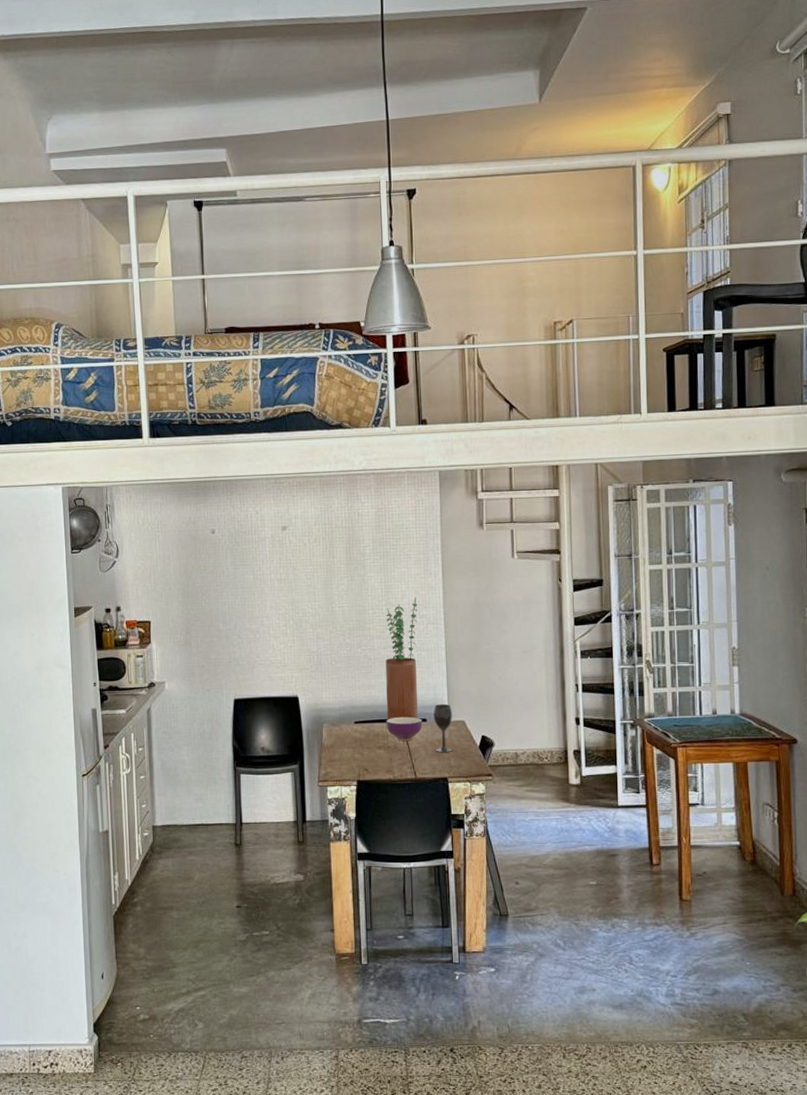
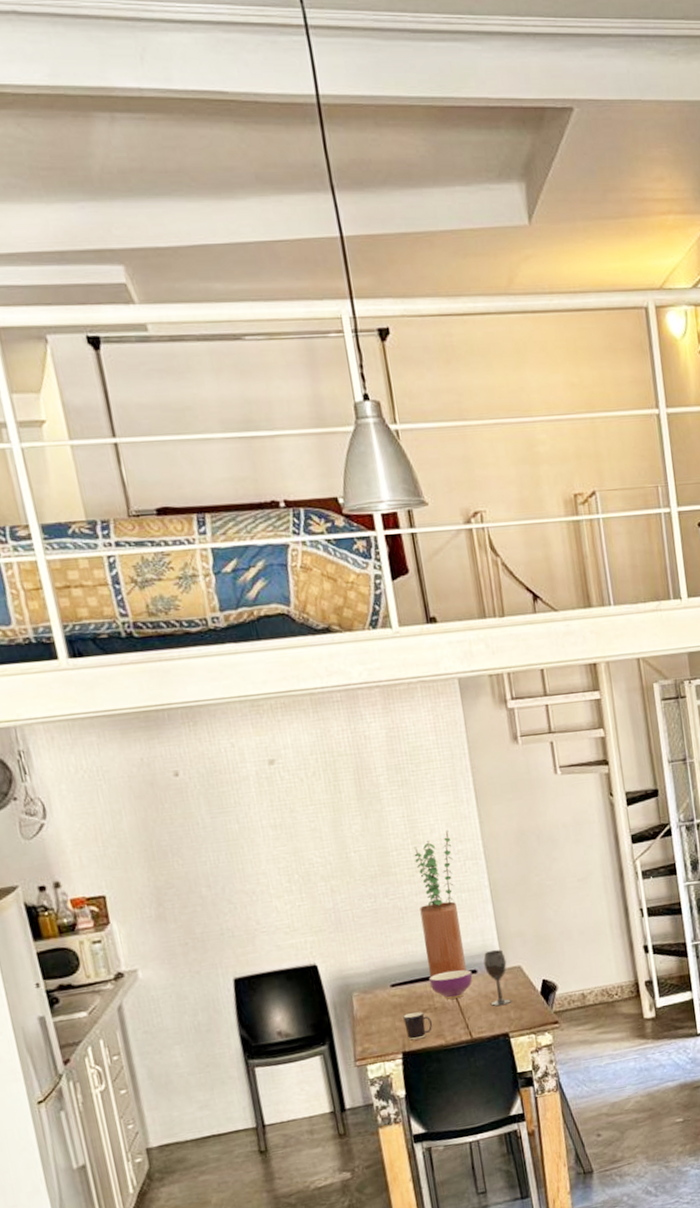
mug: none [361,747,384,771] -> present [403,1011,432,1041]

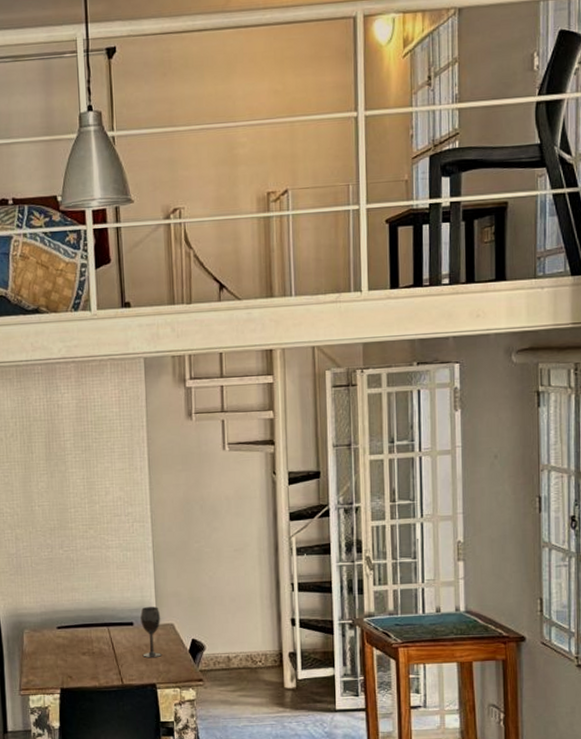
mug: present [403,1011,432,1041] -> none [65,653,89,679]
vase: present [414,830,466,978] -> none [89,494,124,625]
bowl: present [428,969,473,1000] -> none [90,620,129,646]

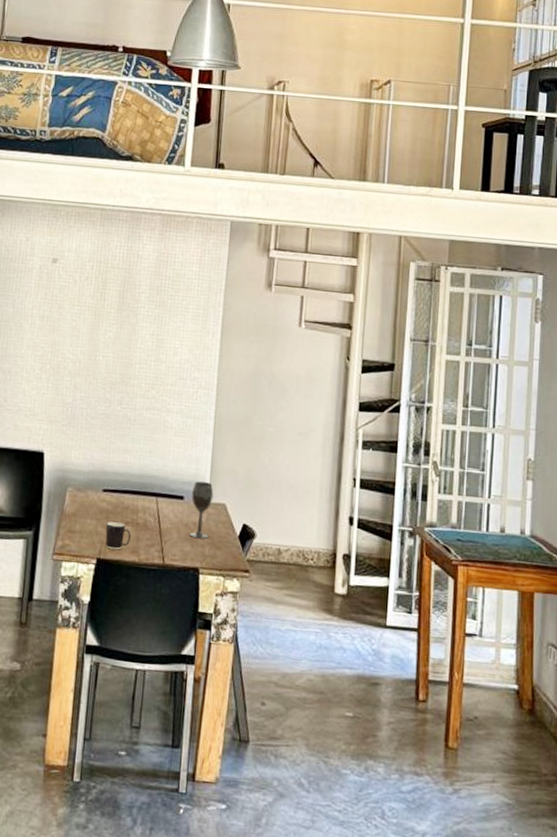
mug: none [65,653,89,679] -> present [105,521,131,550]

